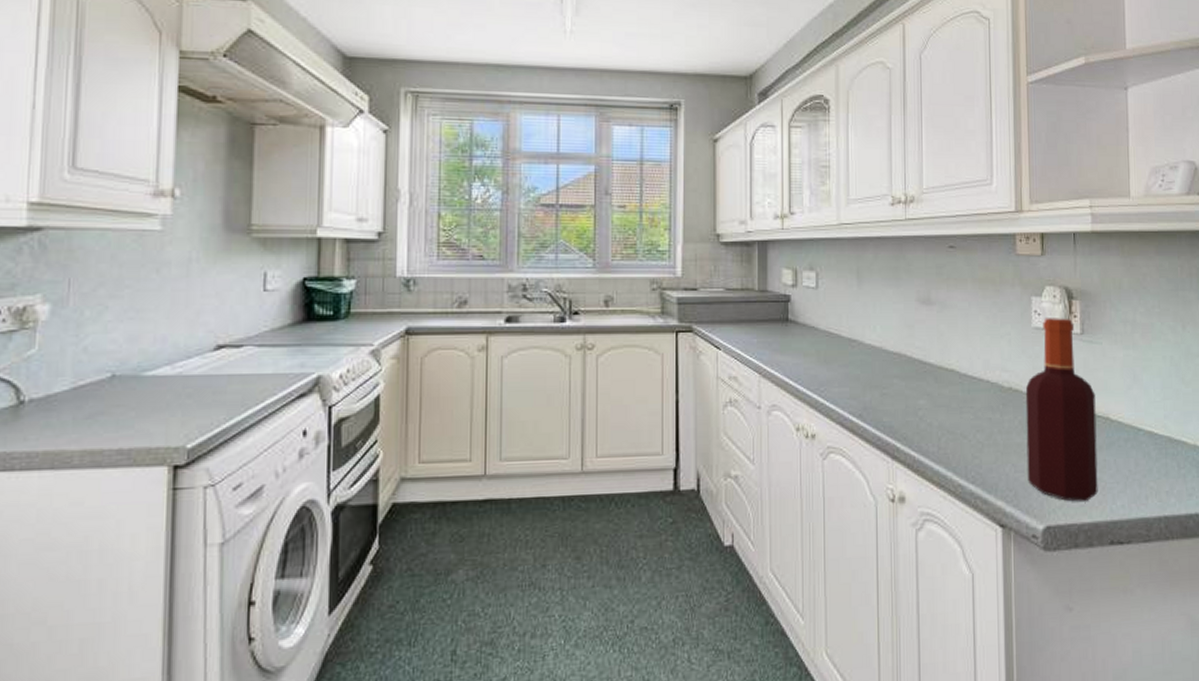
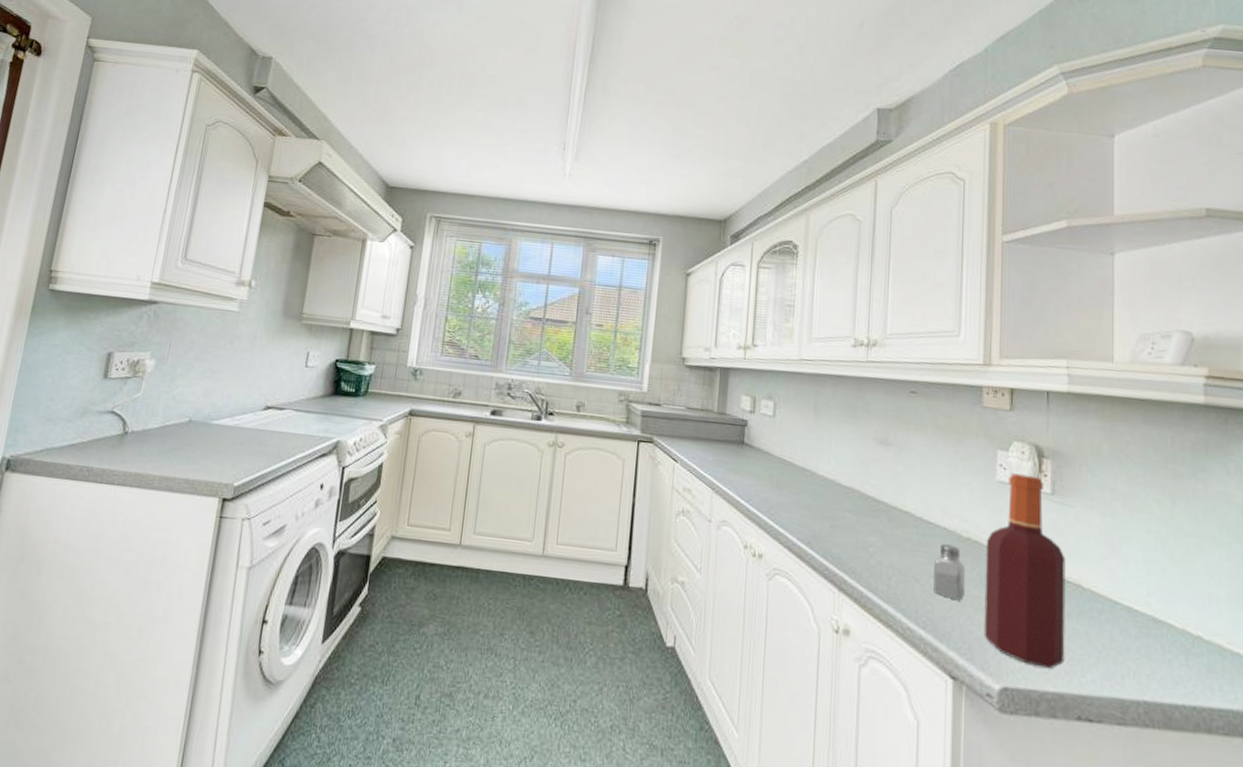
saltshaker: none [980,397,1009,451] -> present [933,544,966,601]

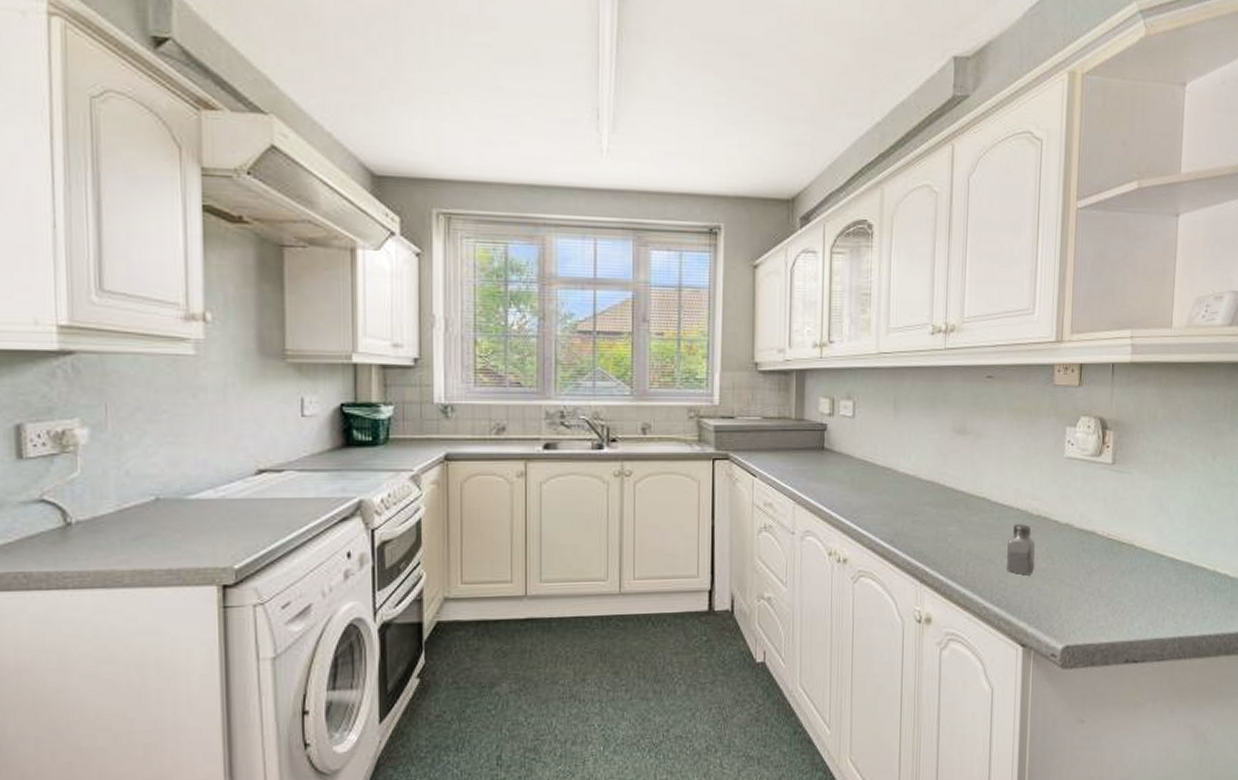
bottle: present [984,473,1066,669] -> none [1050,448,1122,623]

